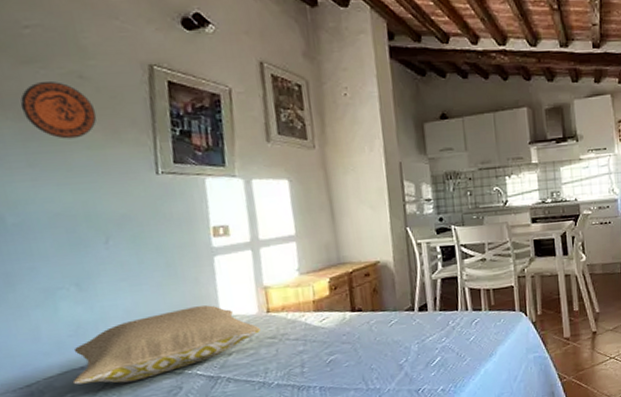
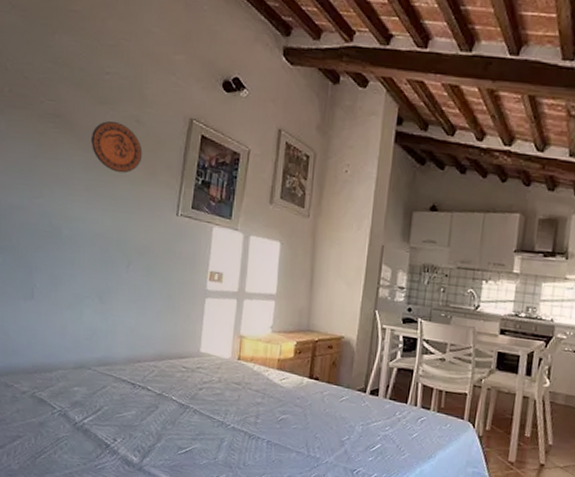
pillow: present [72,305,260,385] -> none [80,337,229,391]

